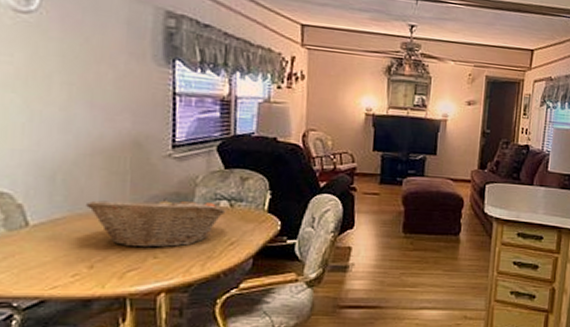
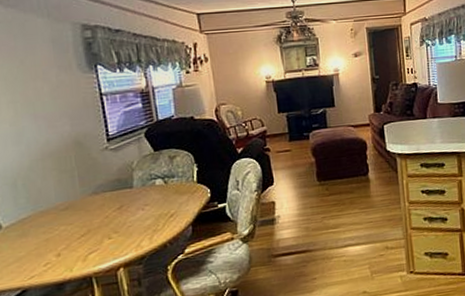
fruit basket: present [86,197,226,248] -> none [46,183,162,233]

